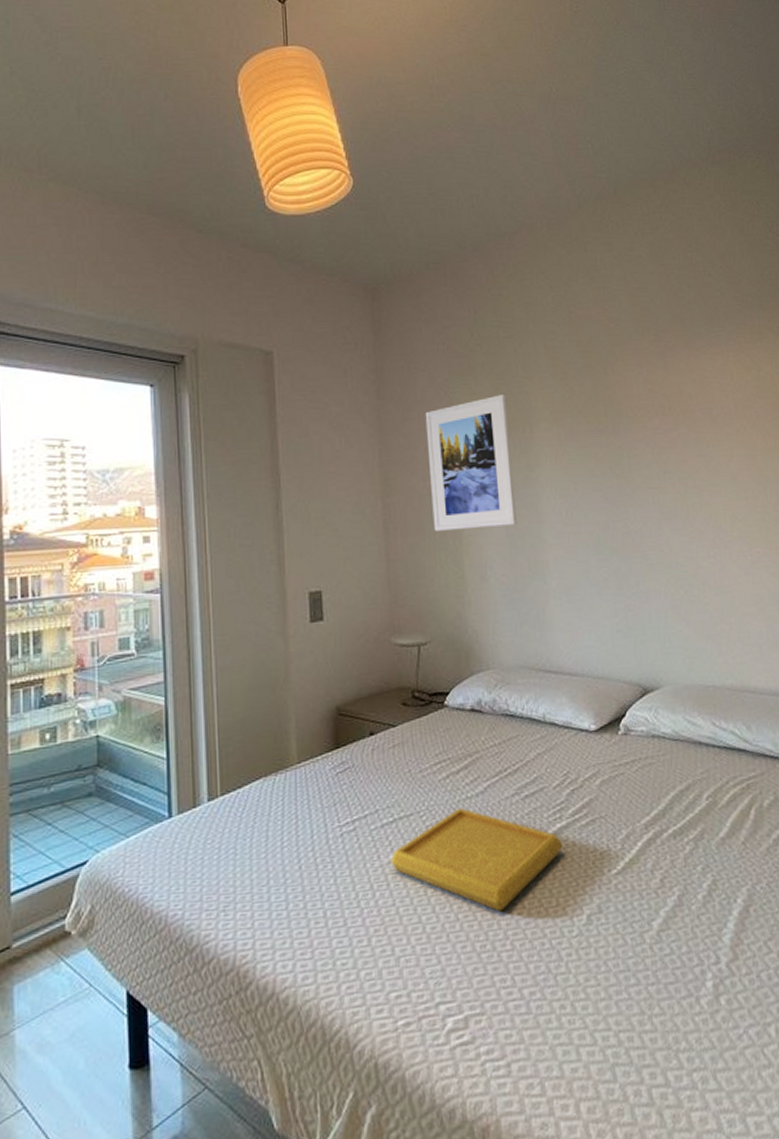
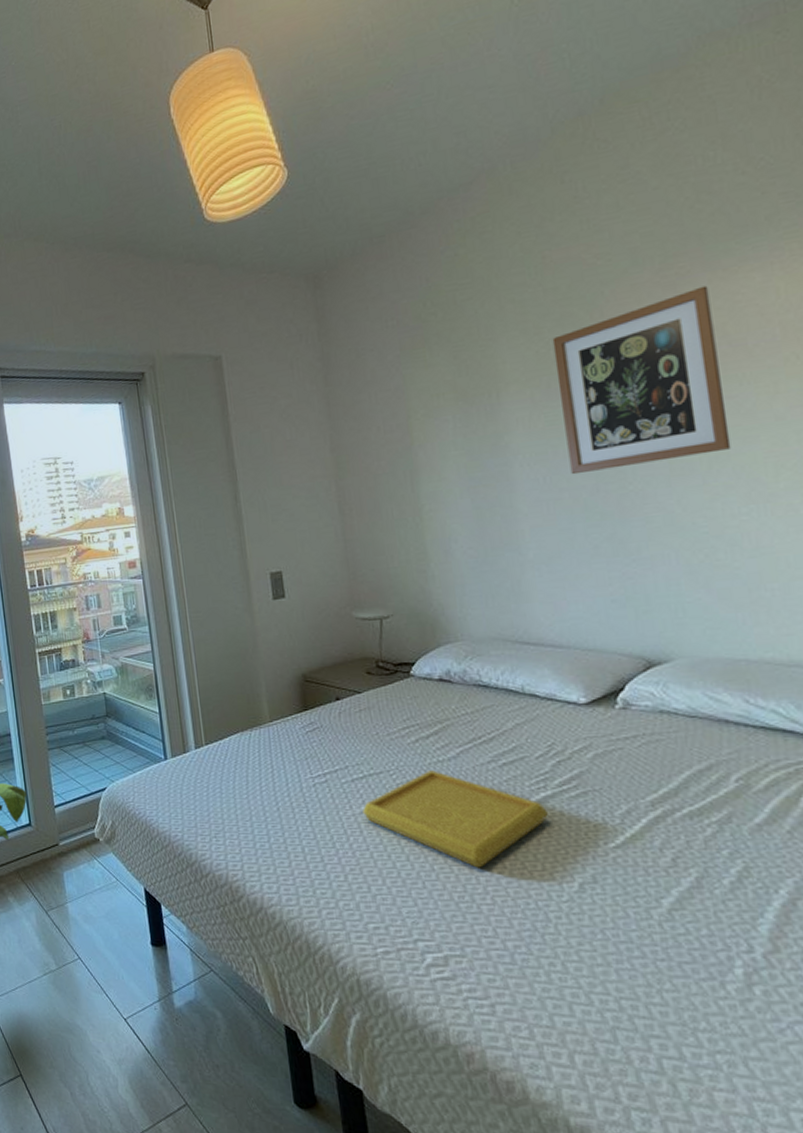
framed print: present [425,394,518,531] -> none [376,361,486,509]
wall art: none [575,360,703,511] -> present [552,285,732,475]

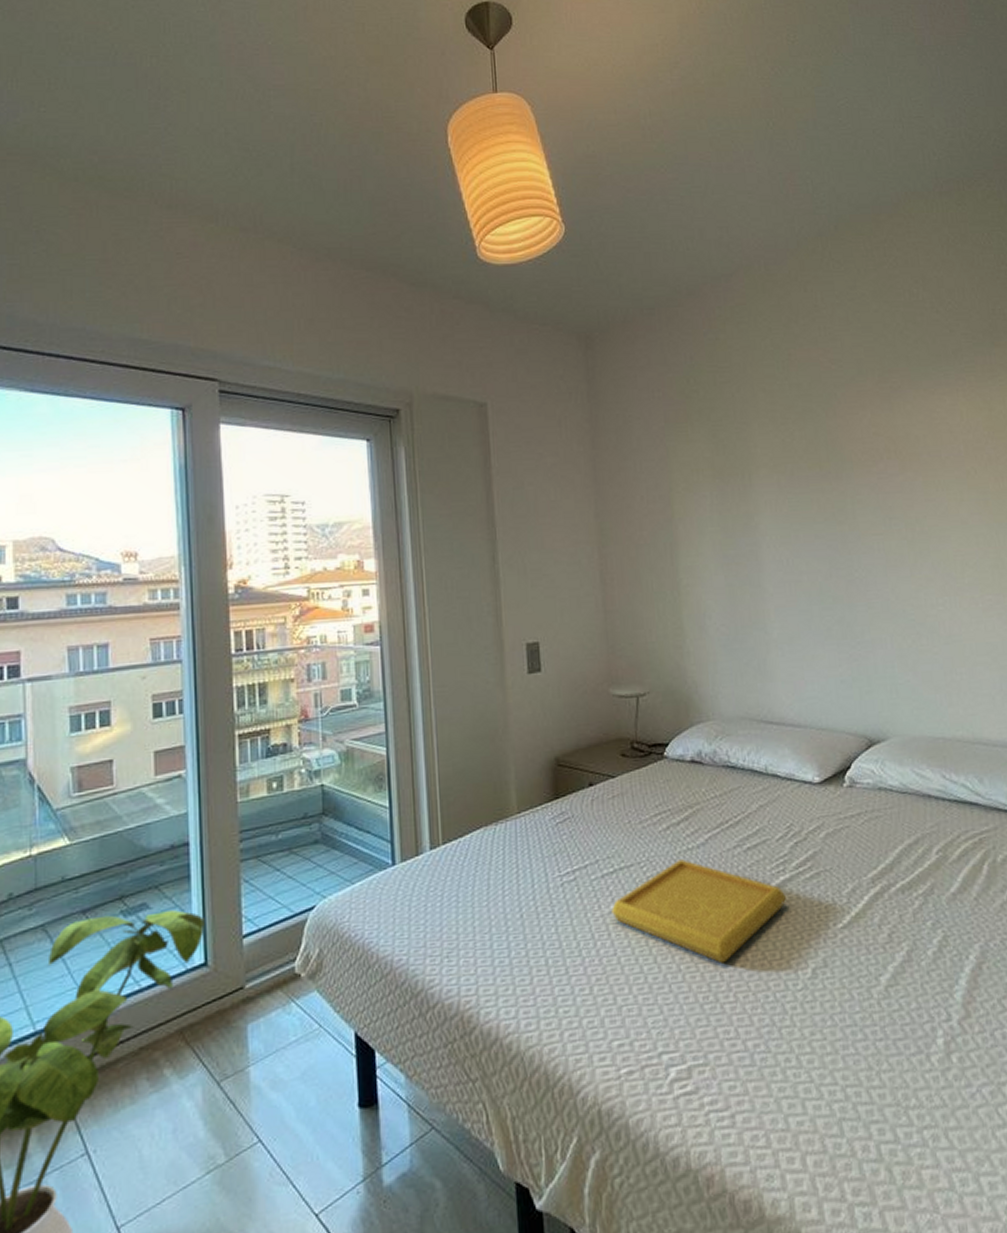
wall art: present [552,285,732,475] -> none [795,401,931,559]

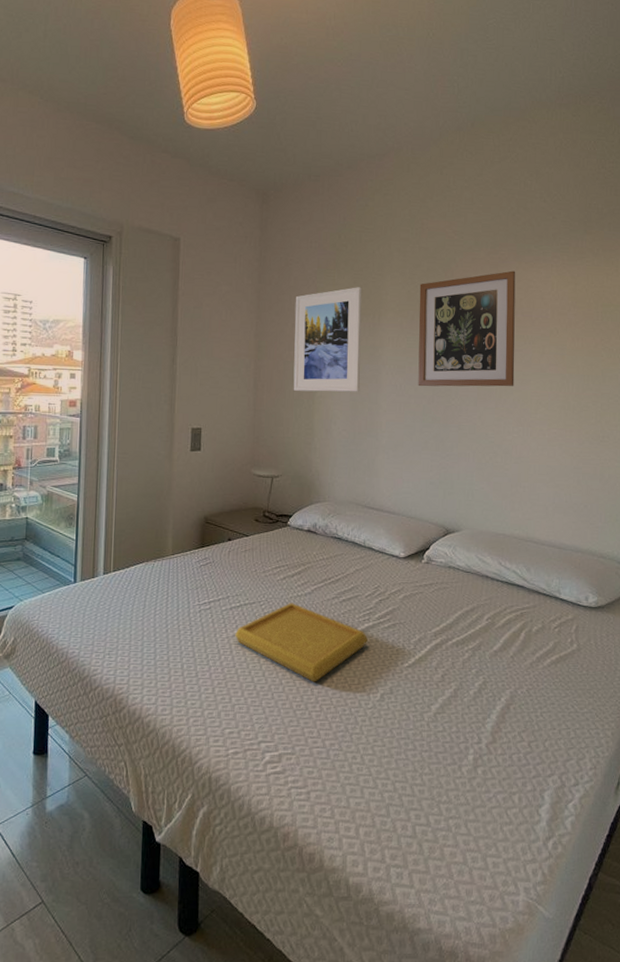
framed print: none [641,441,737,581] -> present [293,287,362,392]
wall art: none [795,401,931,559] -> present [418,270,516,387]

